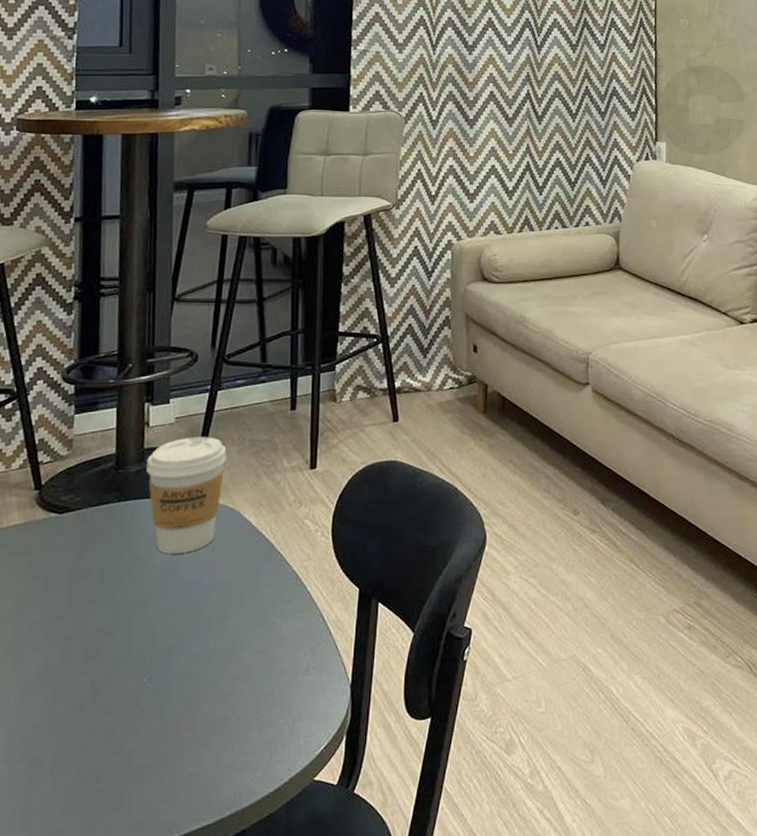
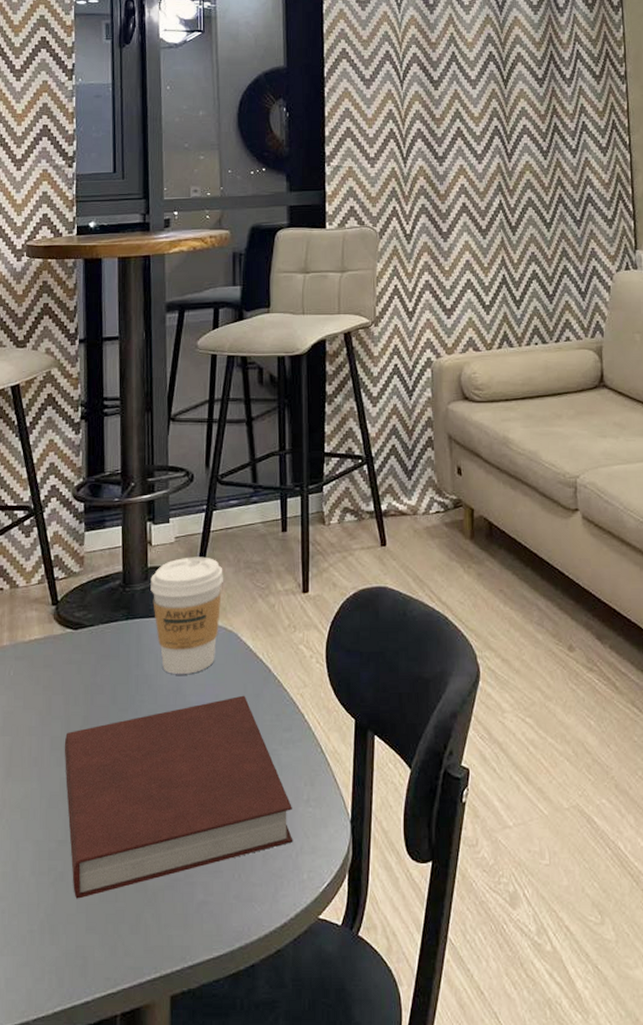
notebook: none [43,571,291,783] -> present [64,695,293,899]

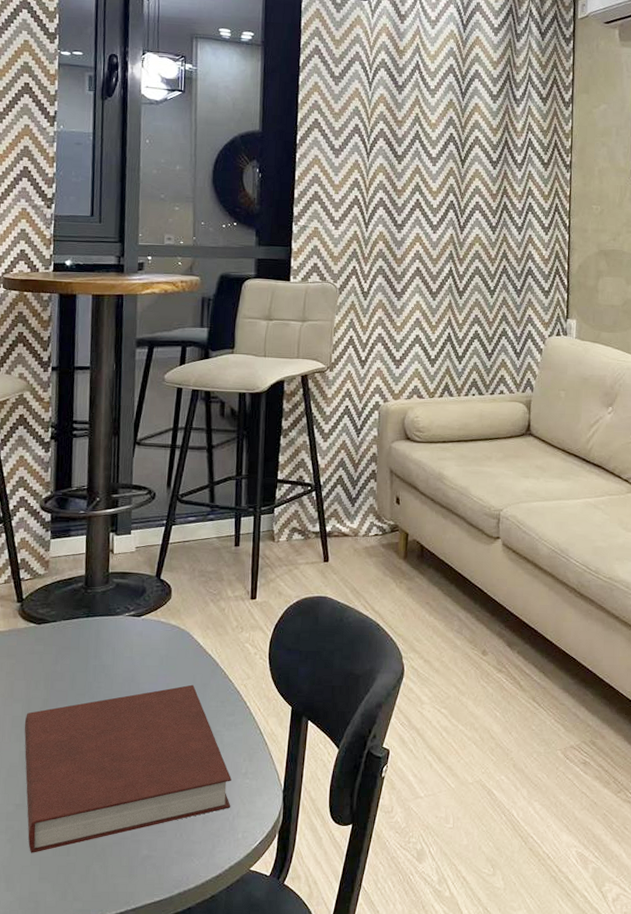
coffee cup: present [150,556,223,674] -> none [111,565,179,665]

